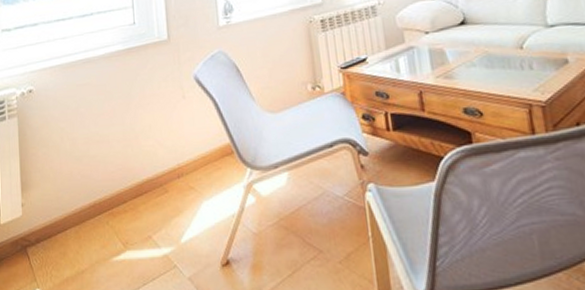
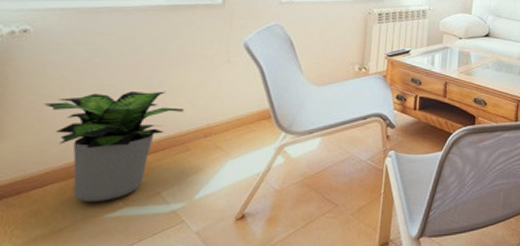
potted plant: none [53,133,156,245] -> present [44,91,184,202]

